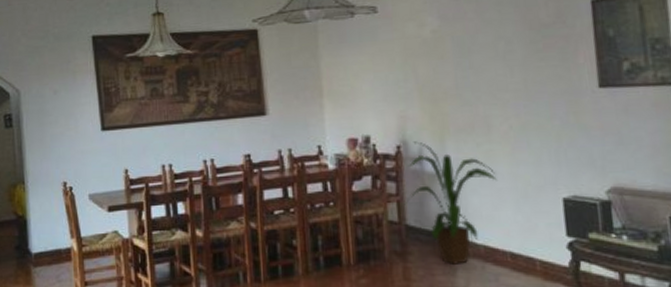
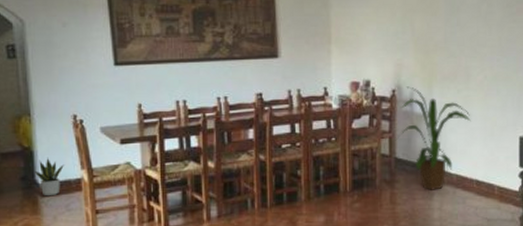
potted plant: none [28,225,55,267] -> present [35,157,64,197]

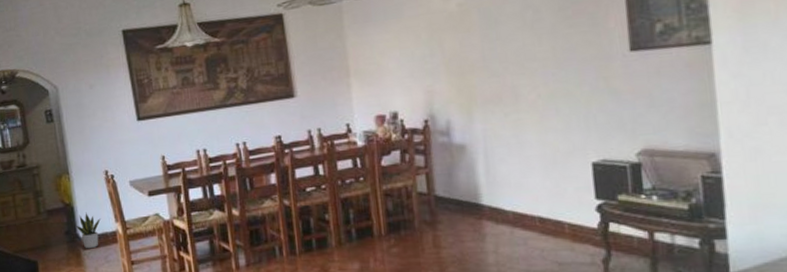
house plant: present [395,86,471,190] -> none [433,114,525,231]

